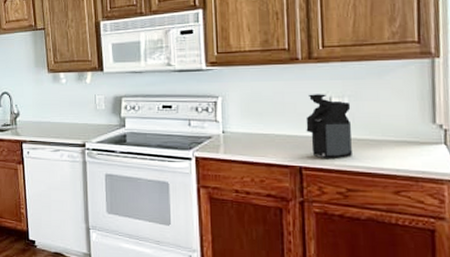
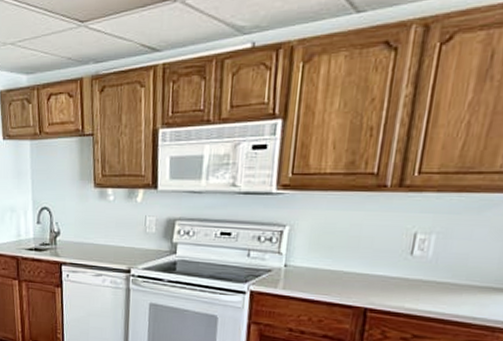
coffee maker: present [306,94,352,159] -> none [380,228,438,302]

